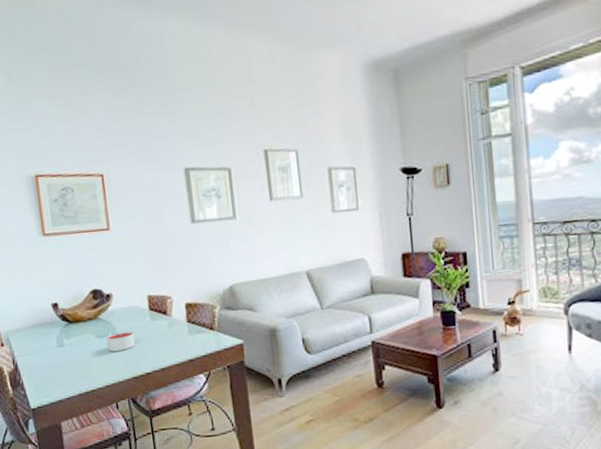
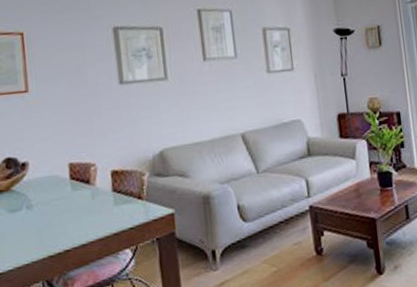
candle: present [107,331,135,352] -> none [20,203,53,228]

